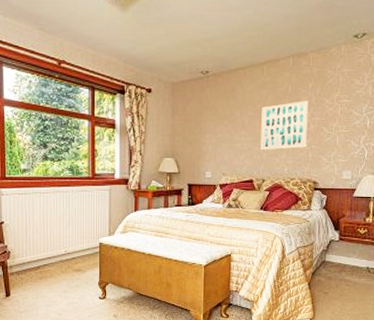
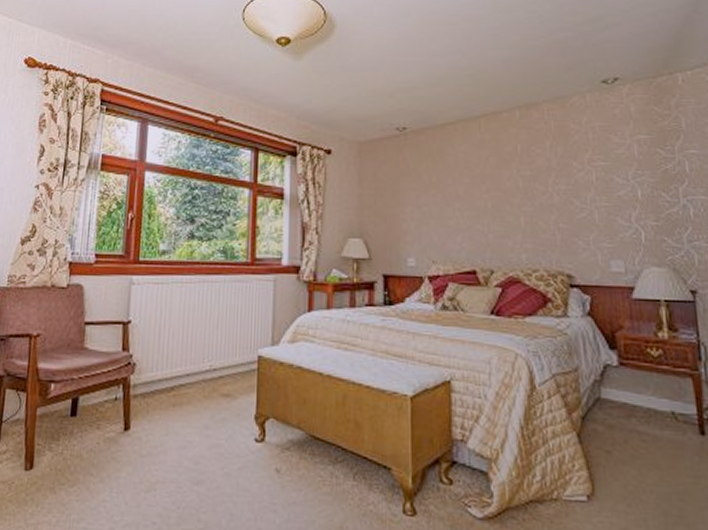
wall art: present [260,101,309,150] -> none [482,164,551,229]

